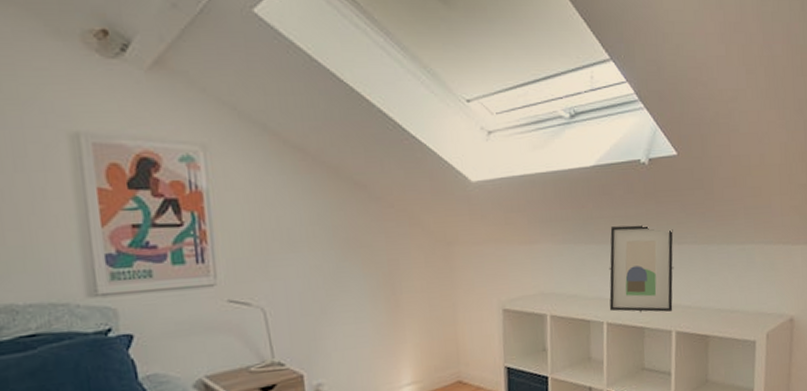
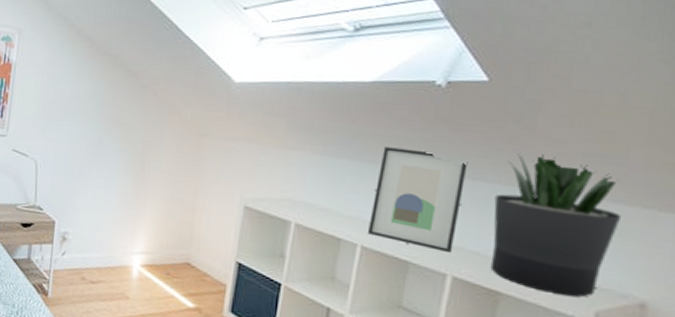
planter: none [694,213,773,327] -> present [490,152,622,297]

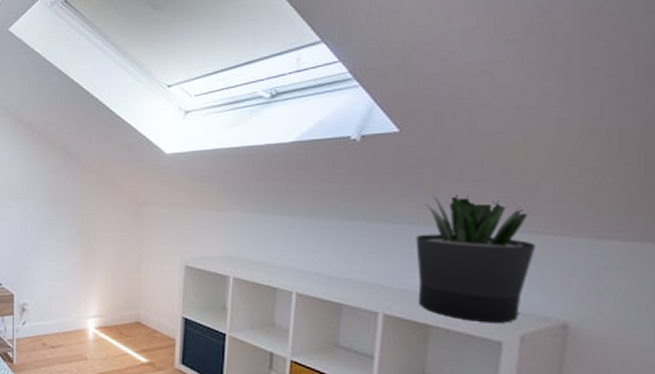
picture frame: present [368,147,468,252] -> none [302,200,388,292]

